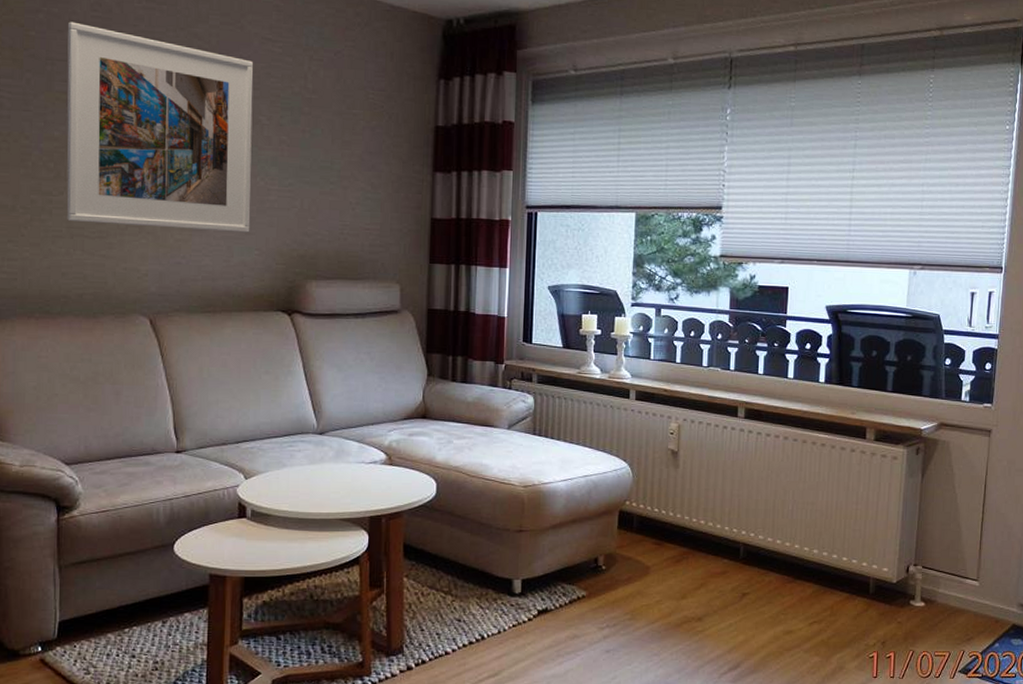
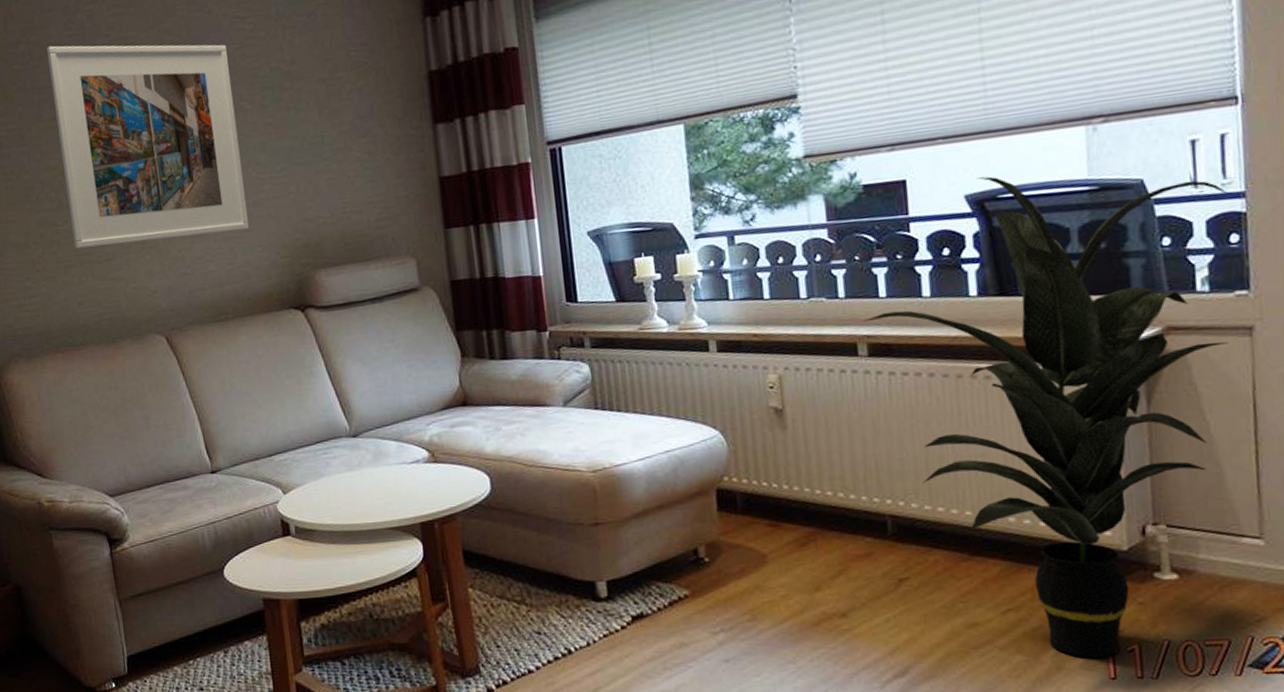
indoor plant: none [745,294,989,662] -> present [863,176,1229,658]

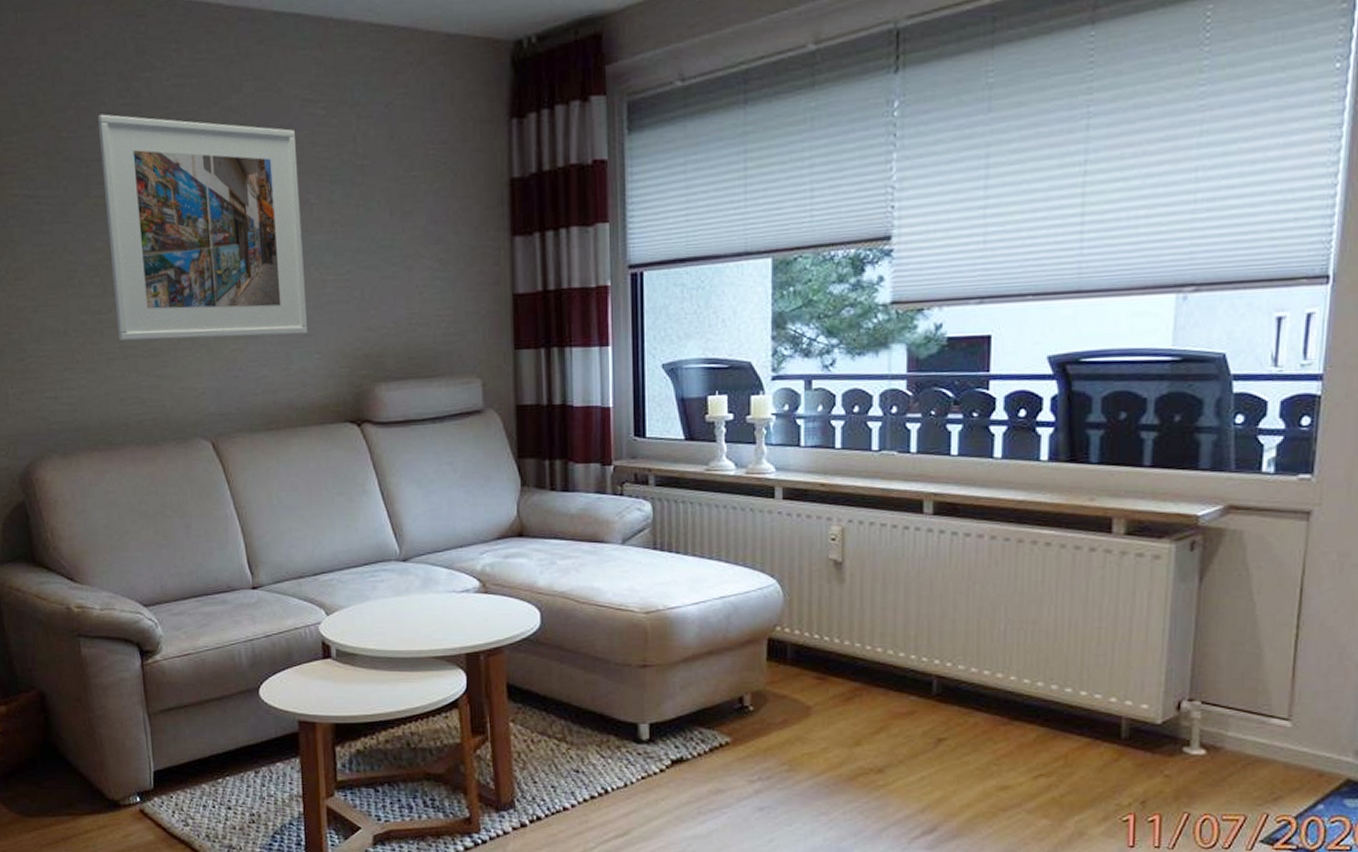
indoor plant: present [863,176,1229,658] -> none [932,338,1307,826]

